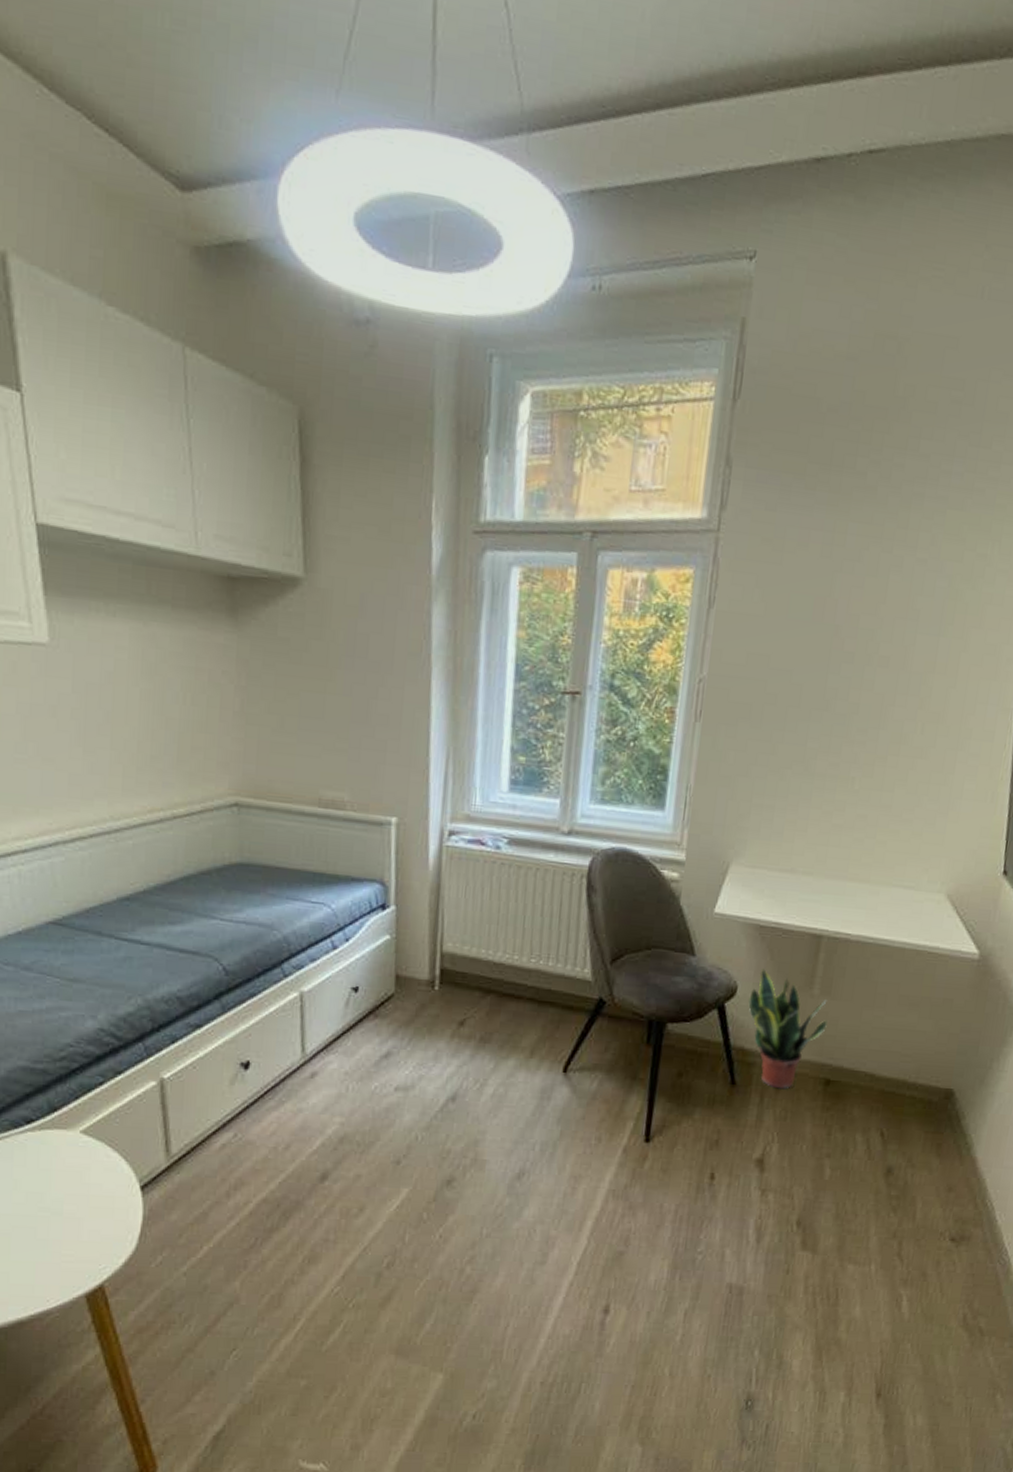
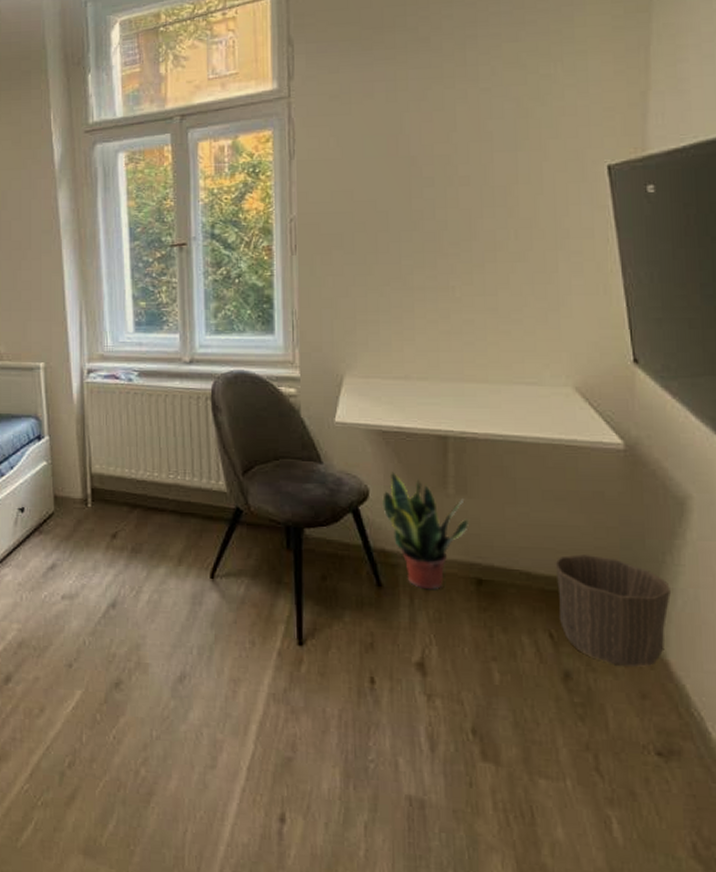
waste basket: none [892,1058,991,1163] -> present [555,554,671,667]

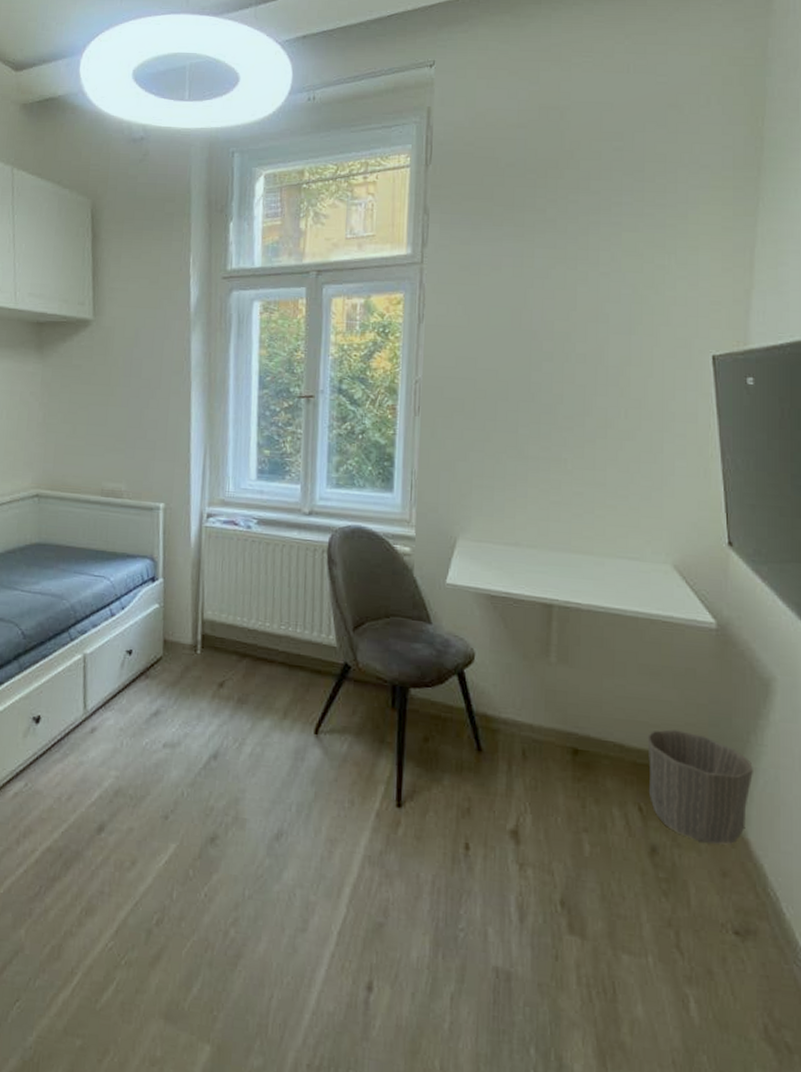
potted plant: present [382,472,469,590] -> none [487,636,568,758]

